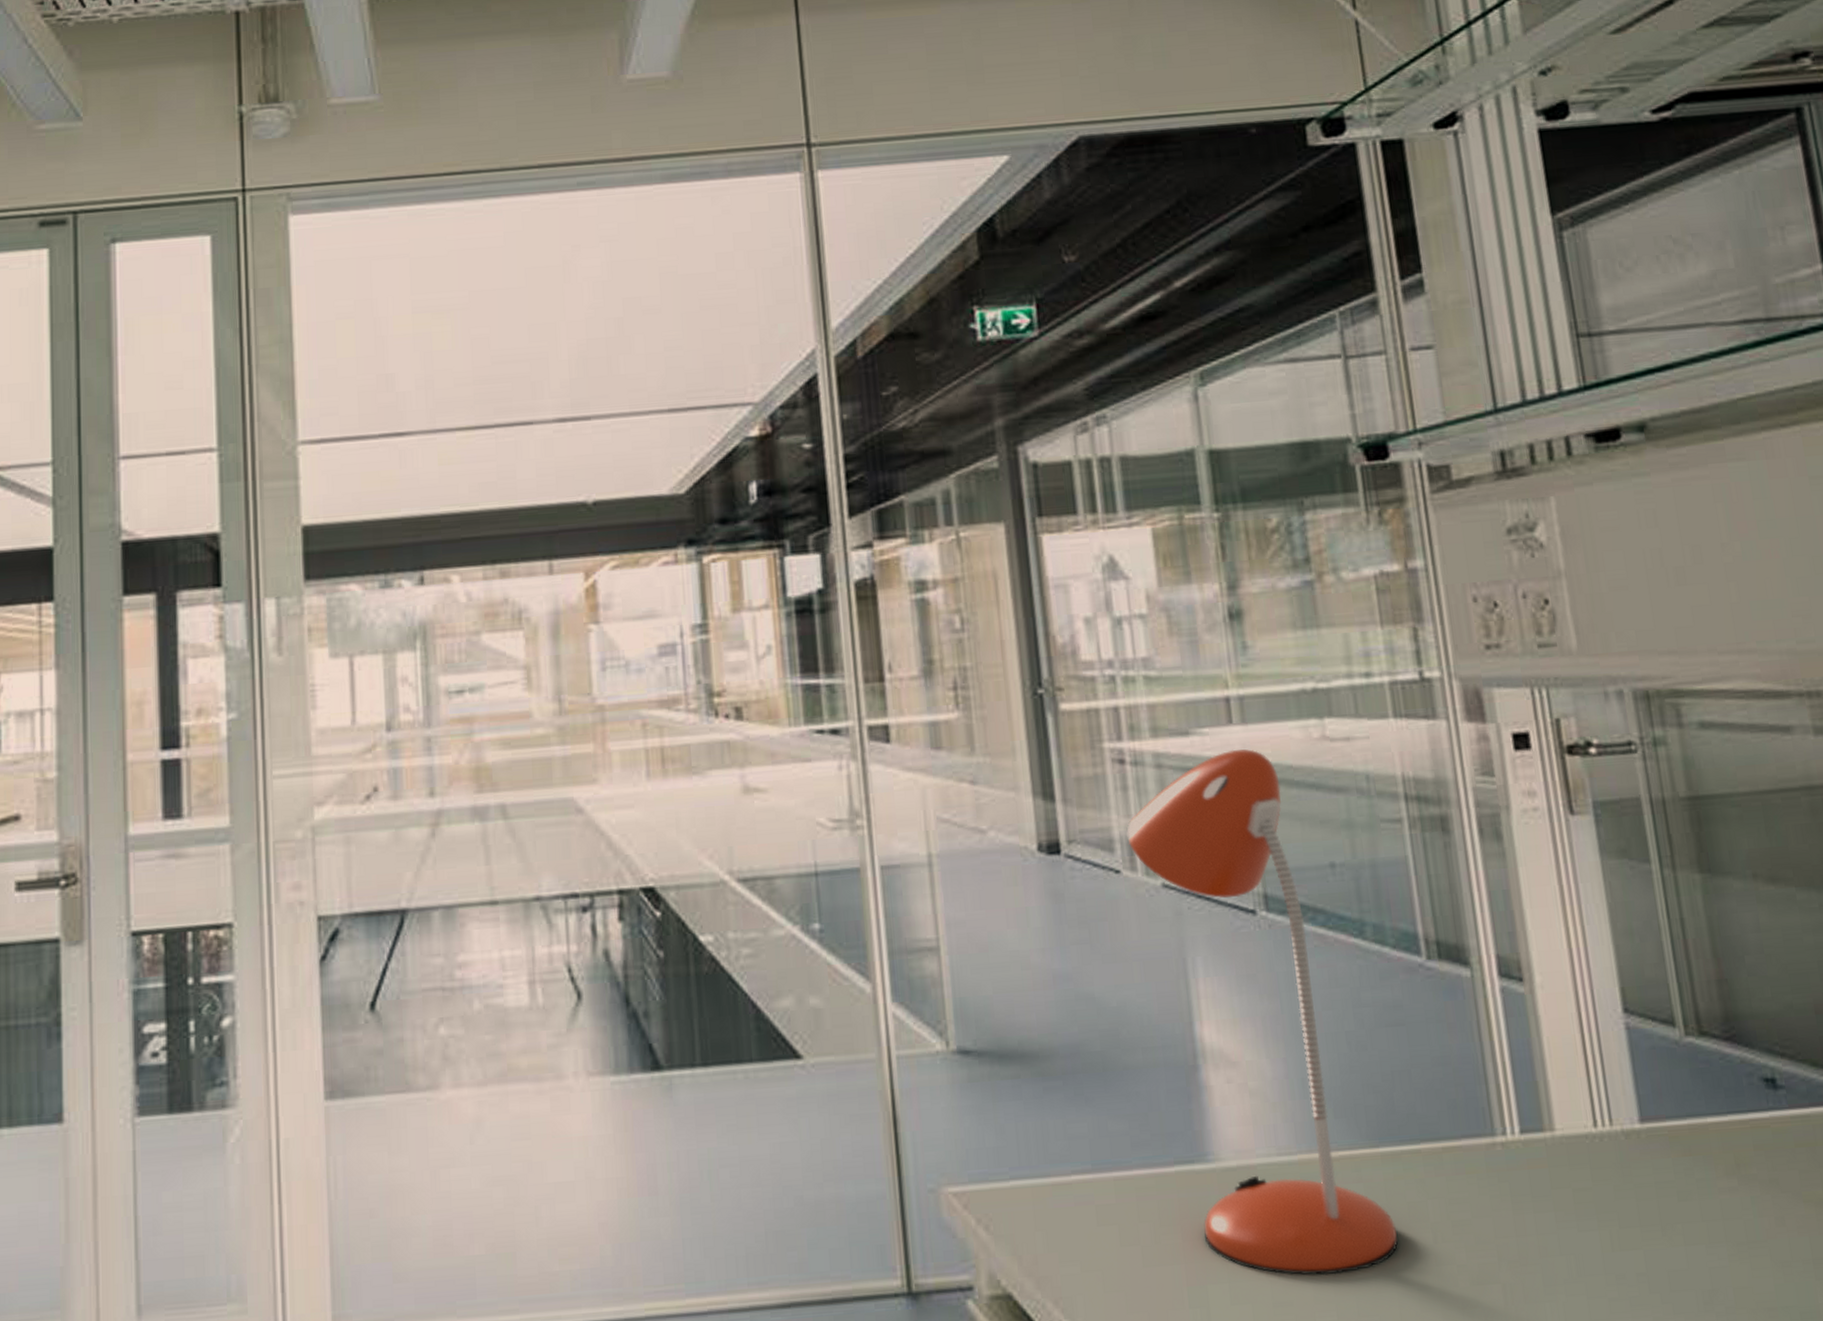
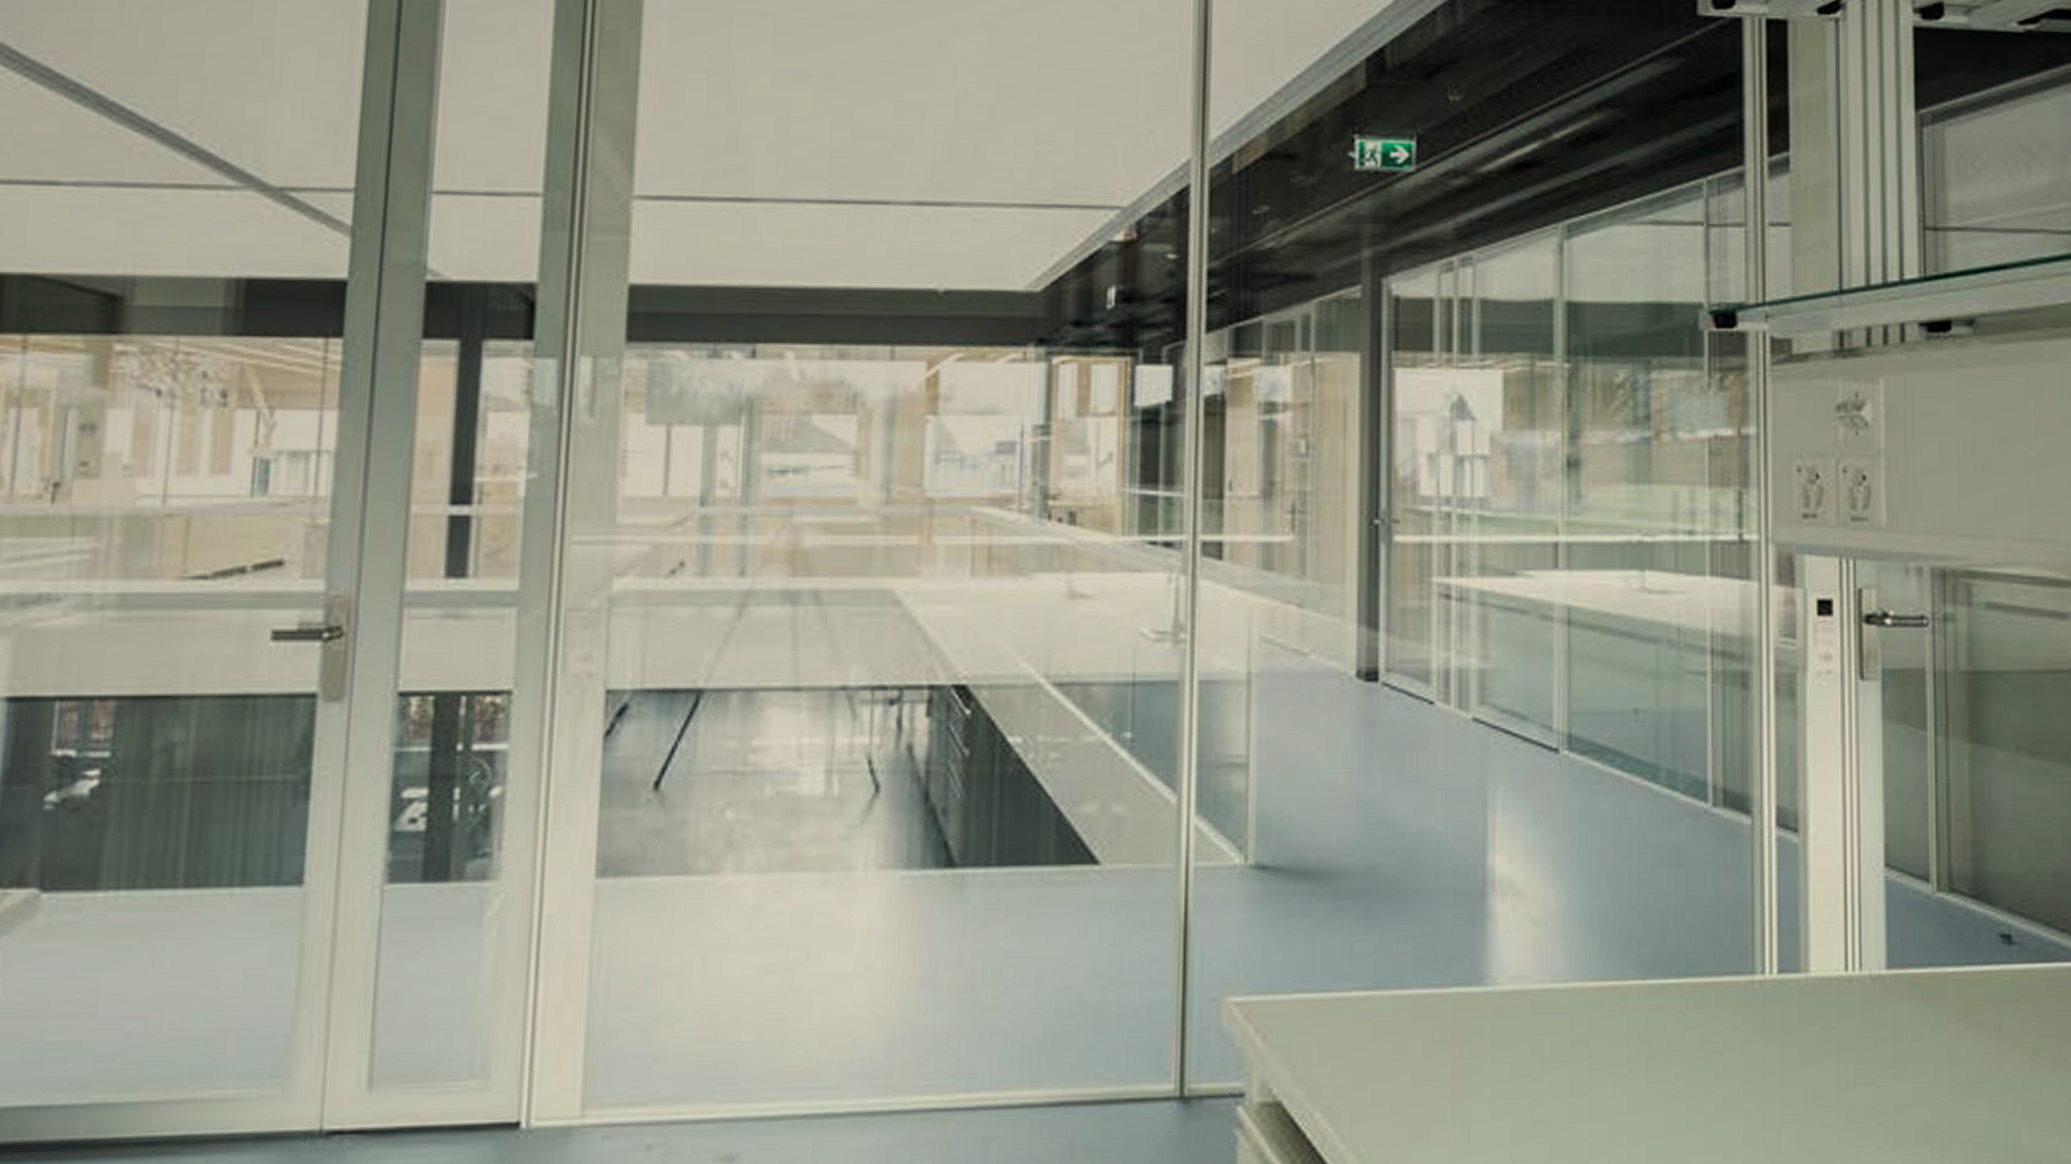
desk lamp: present [1126,749,1398,1276] -> none [1444,593,1653,1097]

